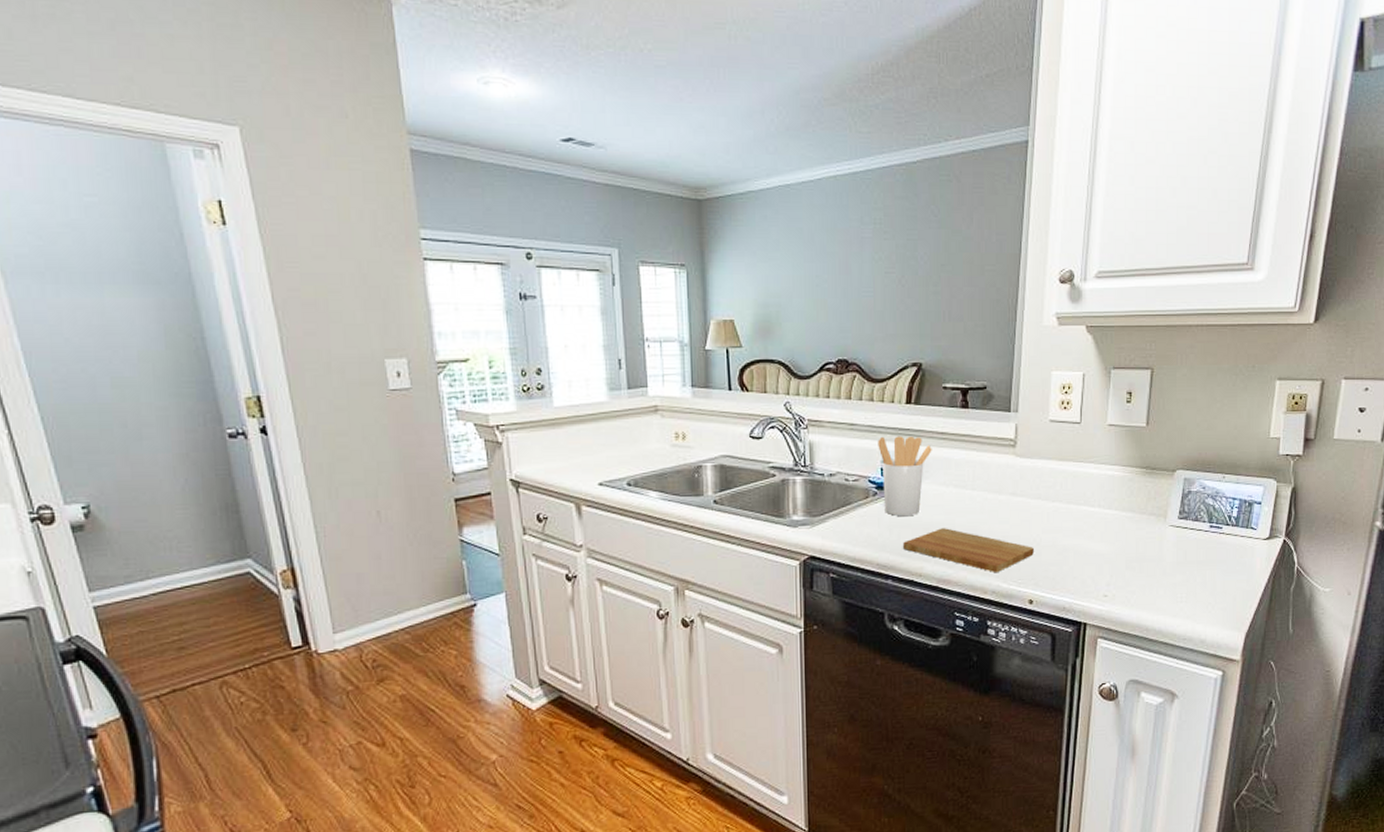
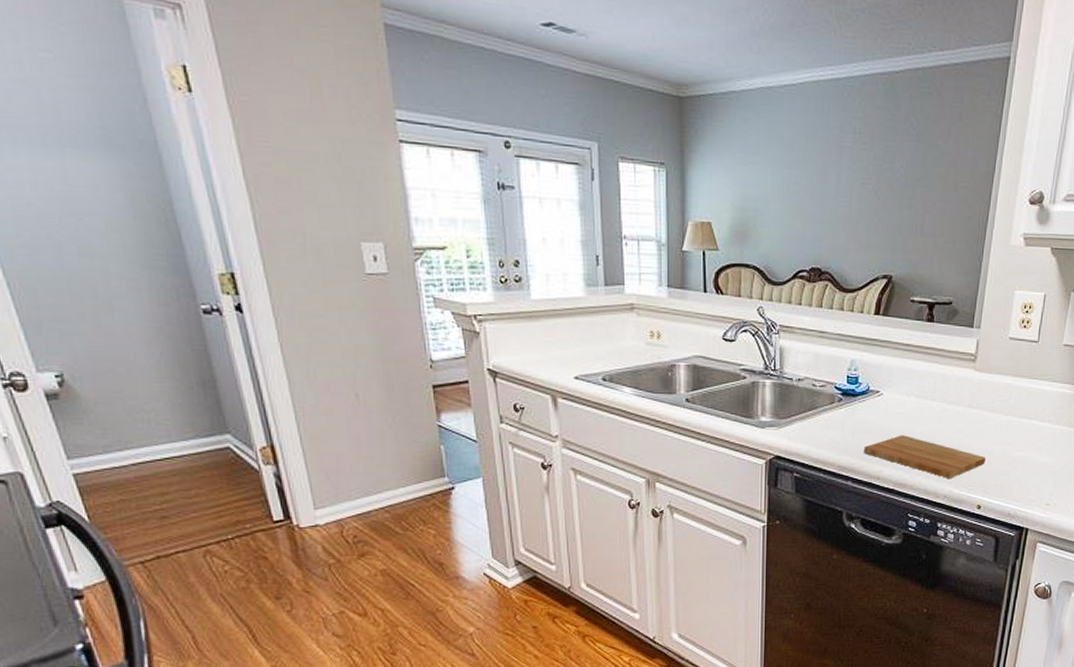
utensil holder: present [878,436,932,516] -> none [845,345,897,422]

